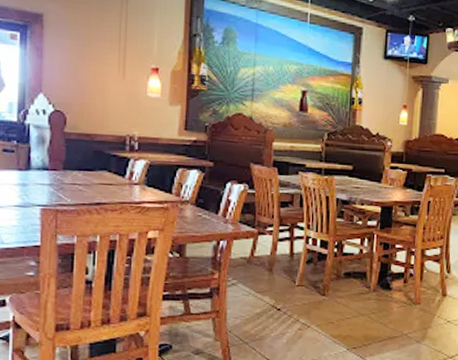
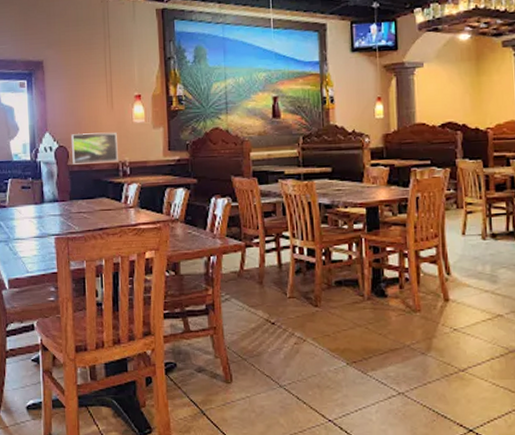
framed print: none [70,99,127,135] -> present [71,132,118,165]

